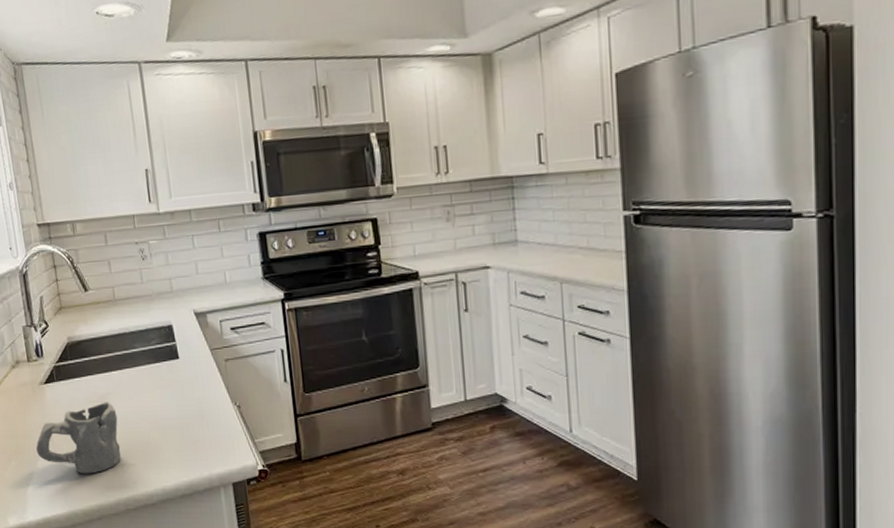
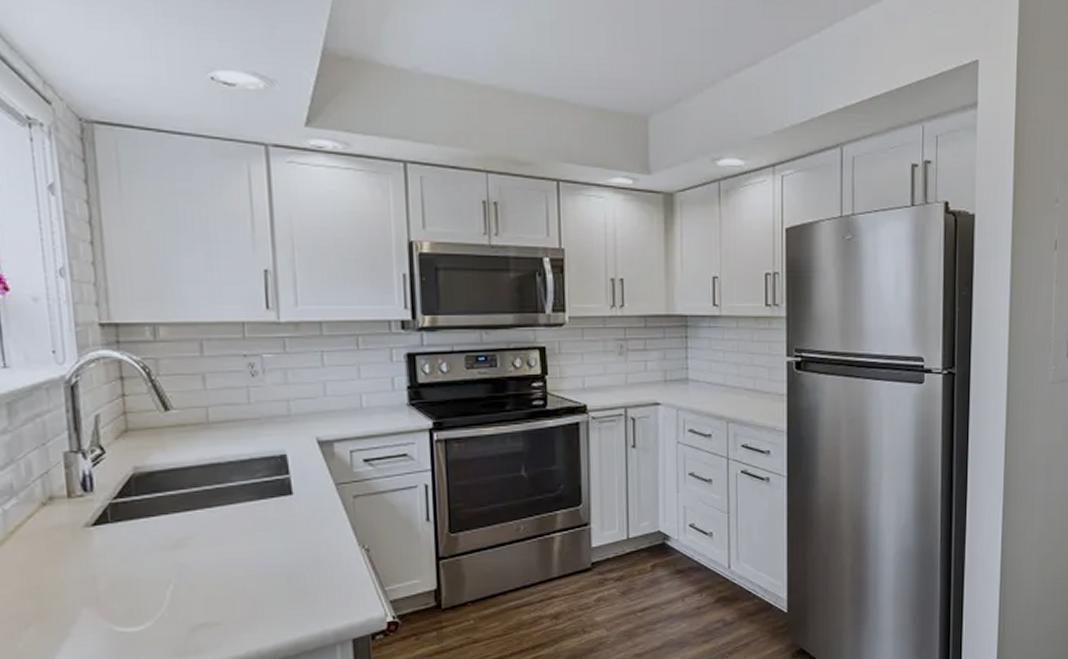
mug: present [36,402,121,474] -> none [71,547,201,640]

